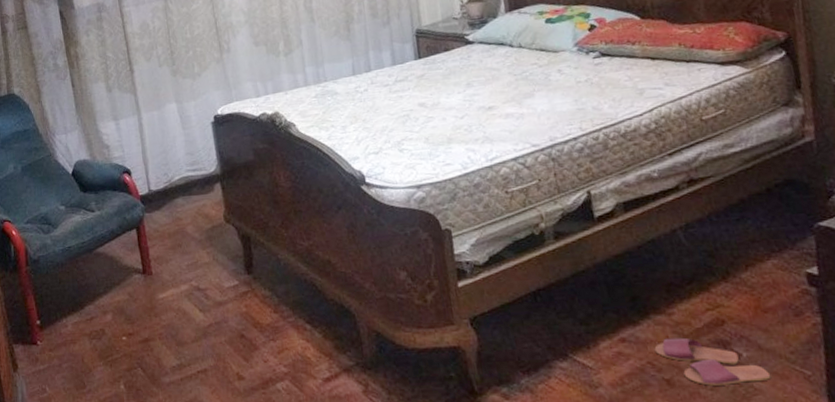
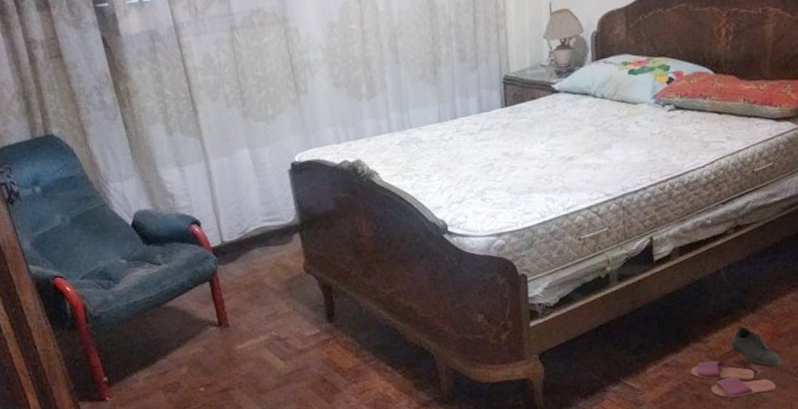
shoe: none [701,295,773,350] -> present [731,325,781,367]

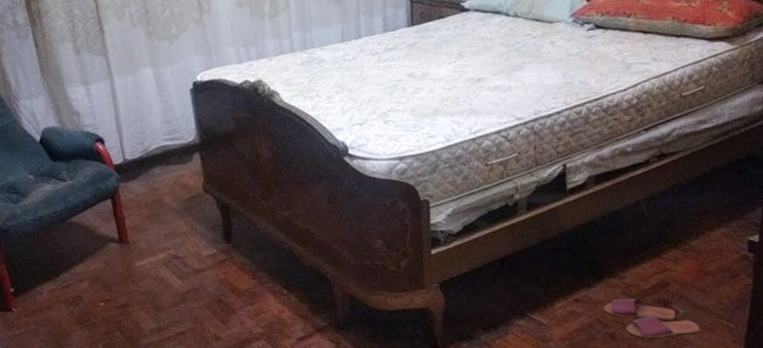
shoe: present [731,325,781,367] -> none [650,261,707,307]

